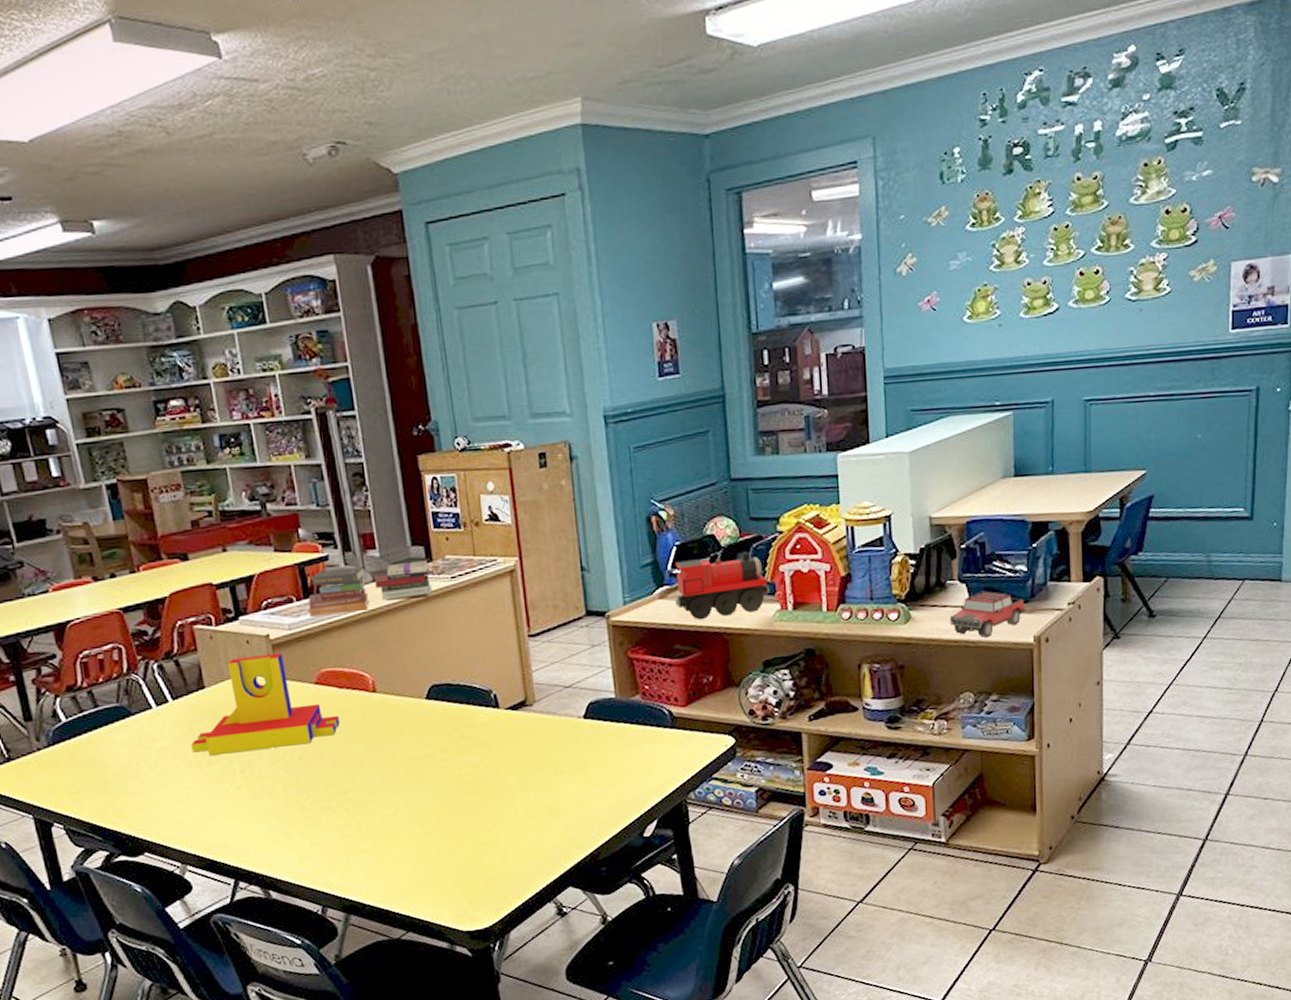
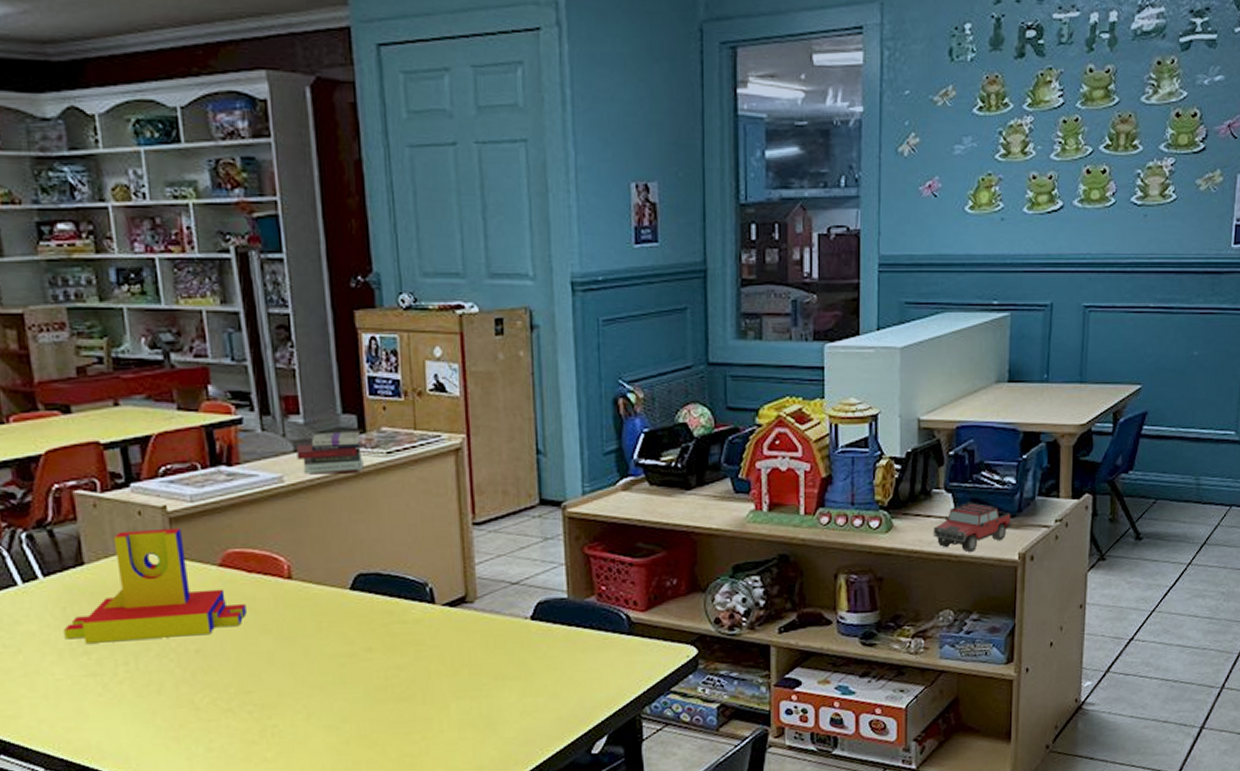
books: present [308,567,370,618] -> none [215,434,289,490]
toy train: present [674,552,770,620] -> none [639,444,745,517]

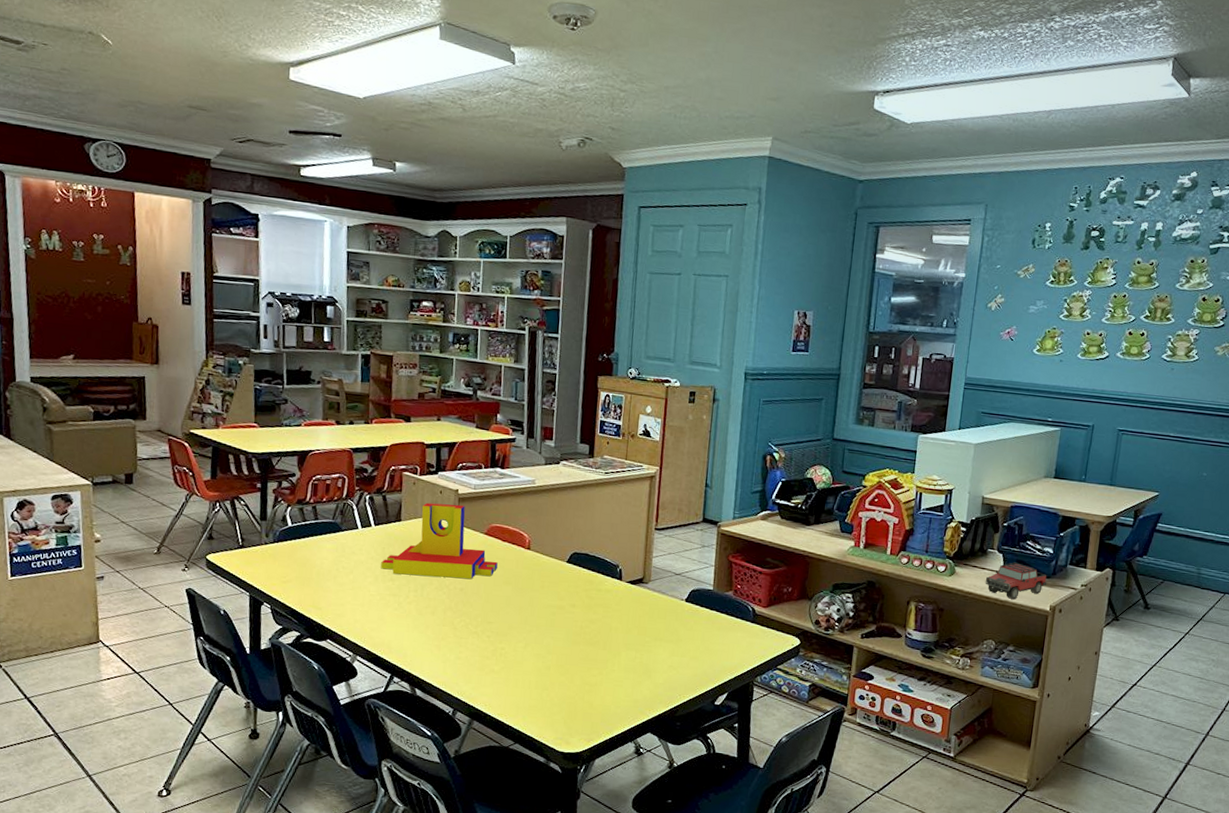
books: present [296,432,364,475] -> none [546,454,590,484]

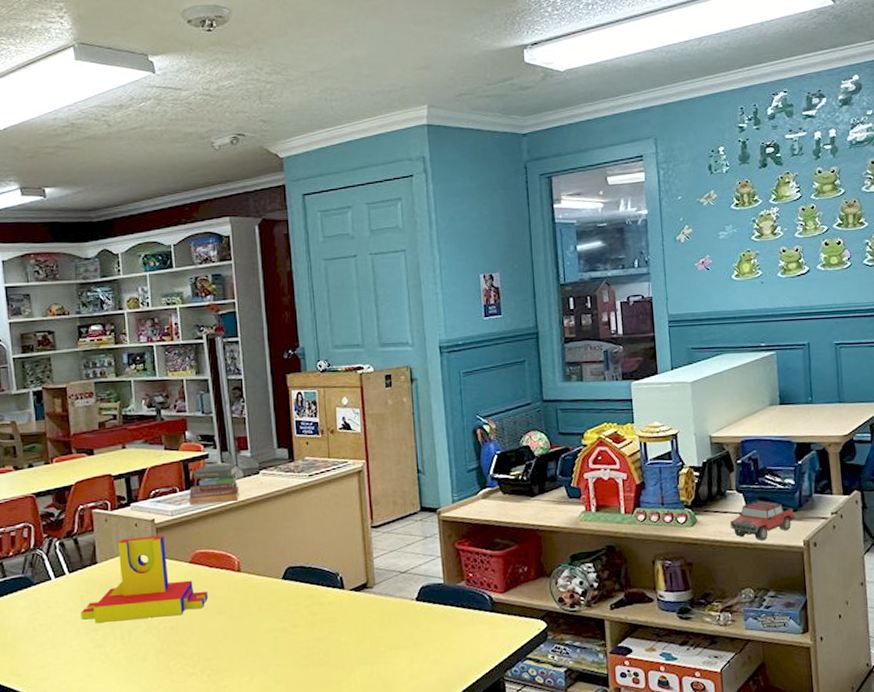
books: none [491,448,541,486] -> present [188,464,240,506]

